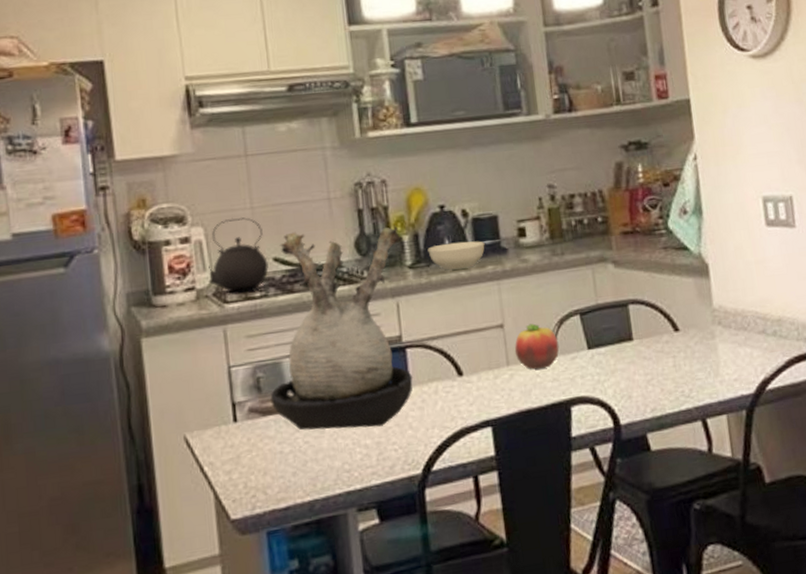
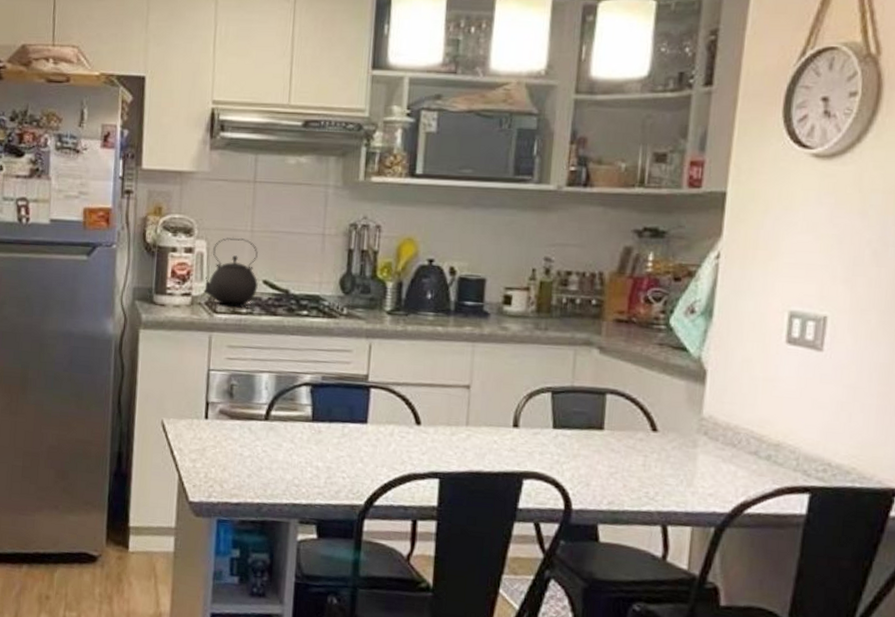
plant: present [270,224,414,431] -> none [239,260,387,454]
bowl: present [427,241,485,270] -> none [409,296,467,325]
fruit: present [514,323,560,370] -> none [476,391,524,437]

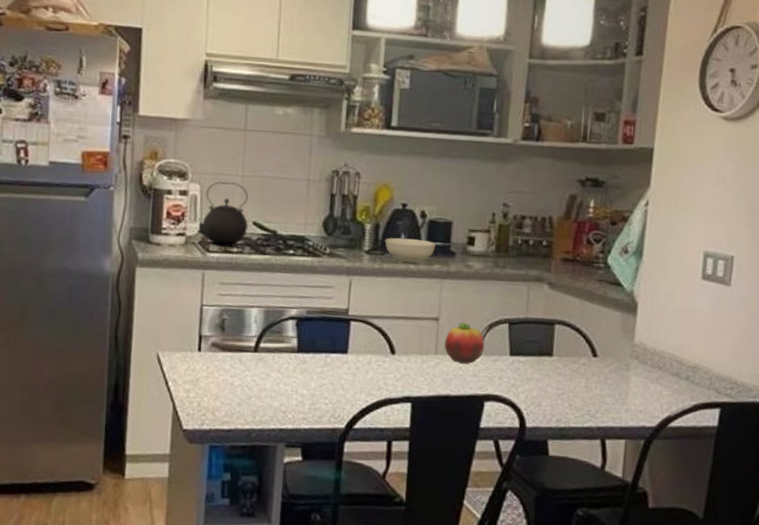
bowl: none [409,296,467,325] -> present [385,237,436,263]
fruit: none [476,391,524,437] -> present [444,322,485,364]

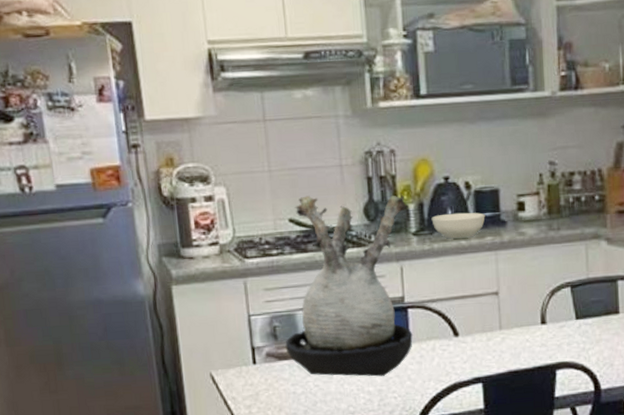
kettle: present [197,181,248,245] -> none [230,179,285,249]
plant: none [230,203,365,382] -> present [285,193,414,377]
fruit: present [444,322,485,364] -> none [507,292,549,335]

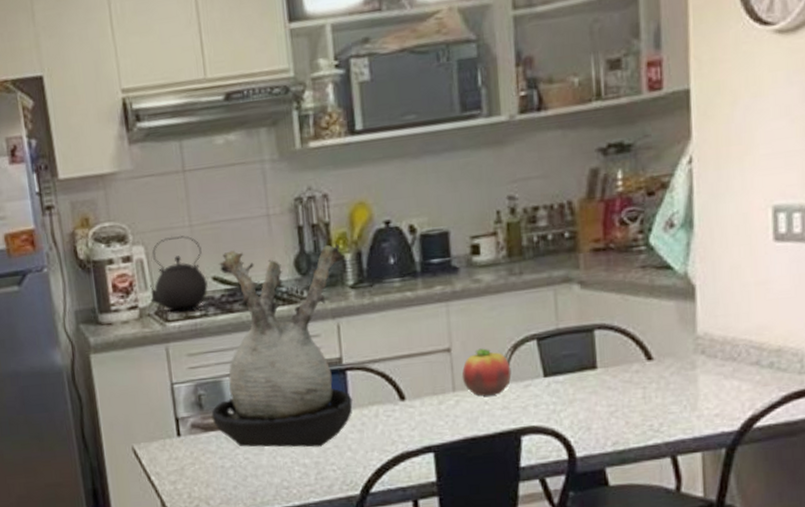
kettle: none [230,179,285,249] -> present [150,235,208,311]
bowl: present [431,212,485,239] -> none [371,259,434,291]
fruit: none [507,292,549,335] -> present [461,348,512,396]

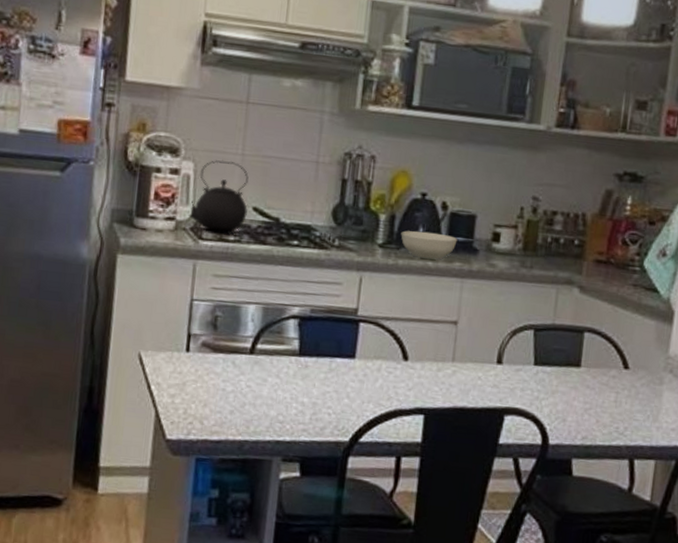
plant: present [211,242,354,447] -> none [223,186,380,389]
bowl: none [371,259,434,291] -> present [401,230,458,260]
fruit: present [461,348,512,396] -> none [462,327,507,373]

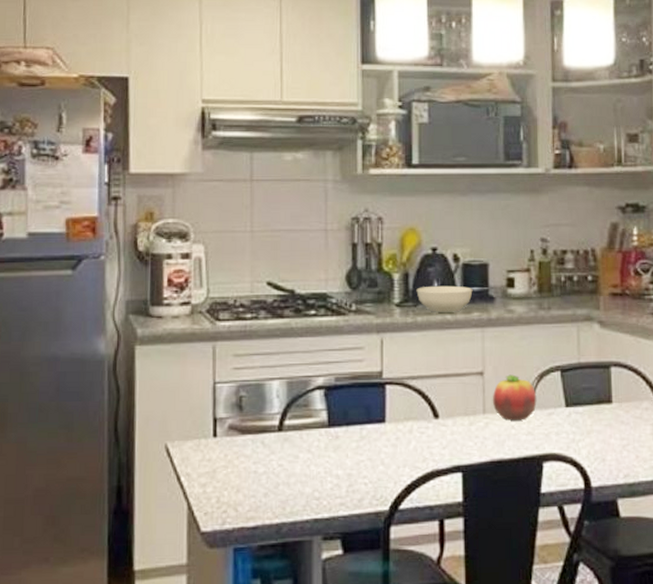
kettle: present [189,160,249,233] -> none [204,239,262,311]
fruit: none [462,327,507,373] -> present [492,374,537,421]

